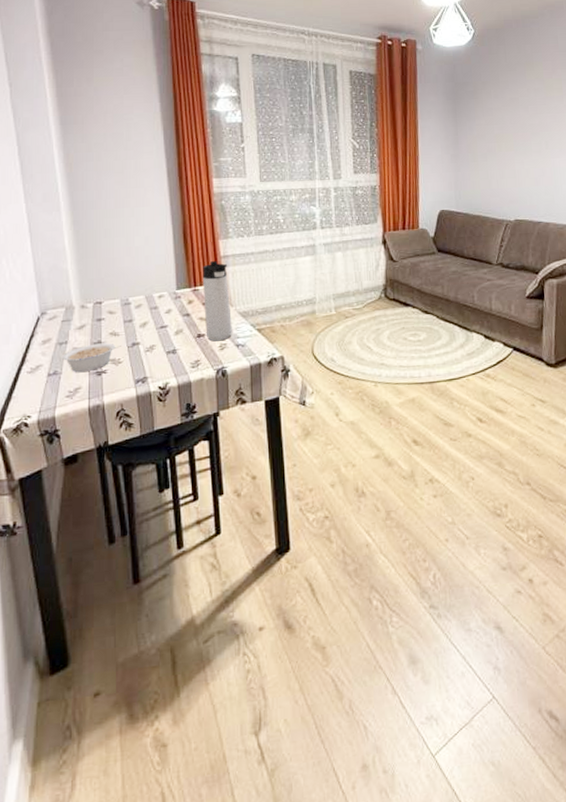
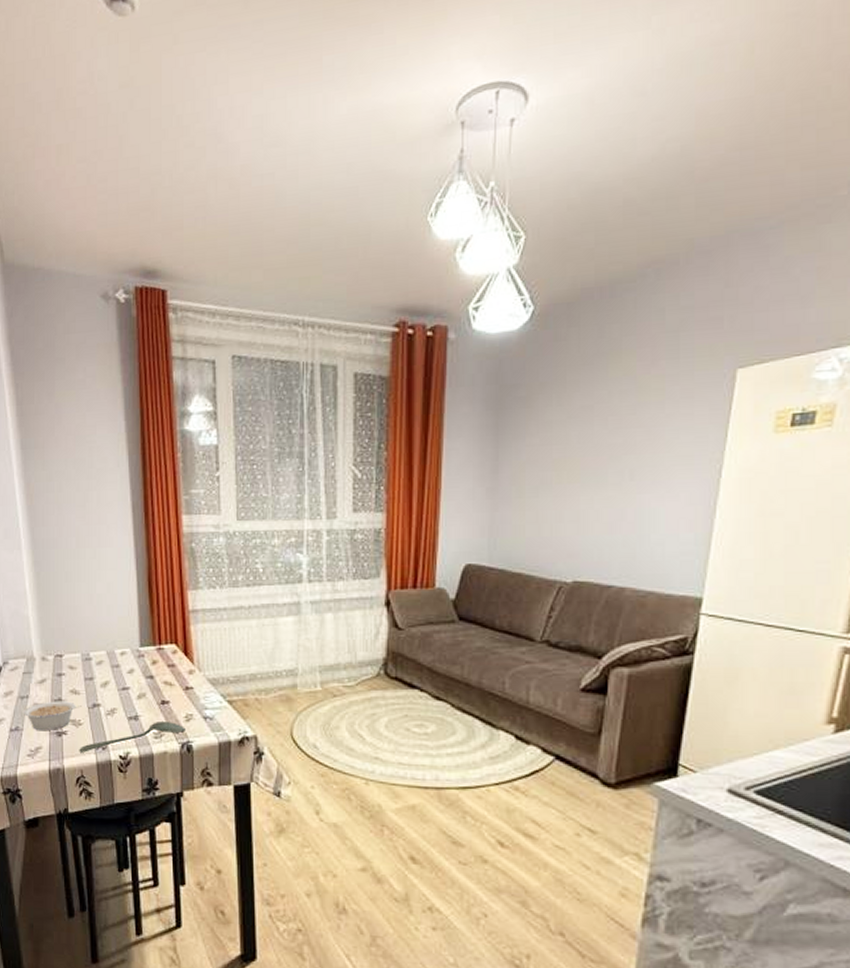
spoon: none [119,351,220,388] -> present [79,720,185,753]
thermos bottle: present [203,261,232,342] -> none [169,616,199,711]

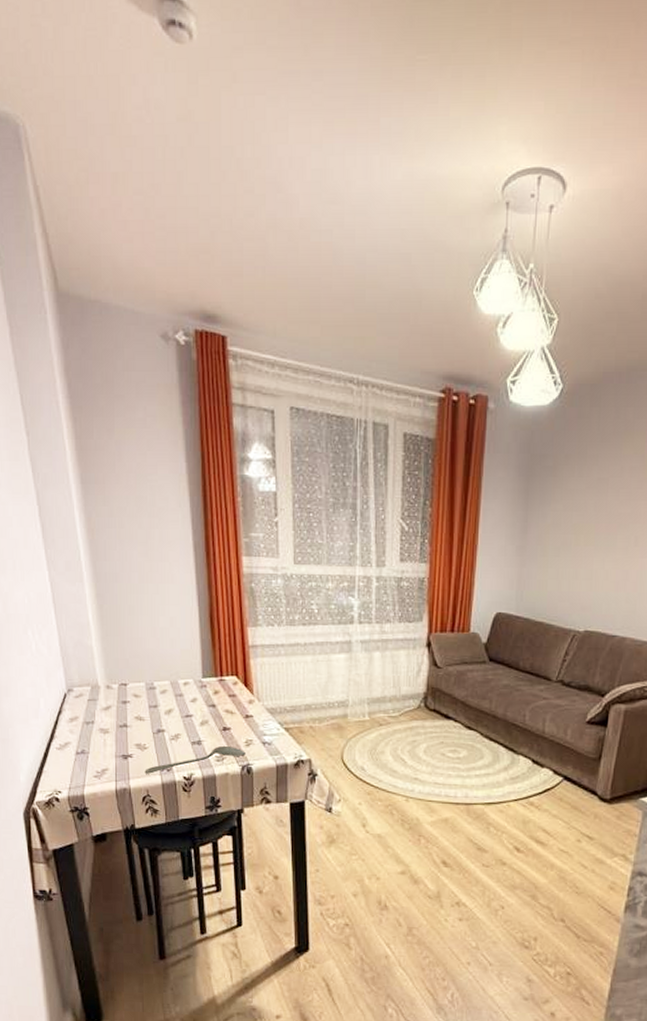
legume: present [22,701,82,730] -> none [88,726,146,753]

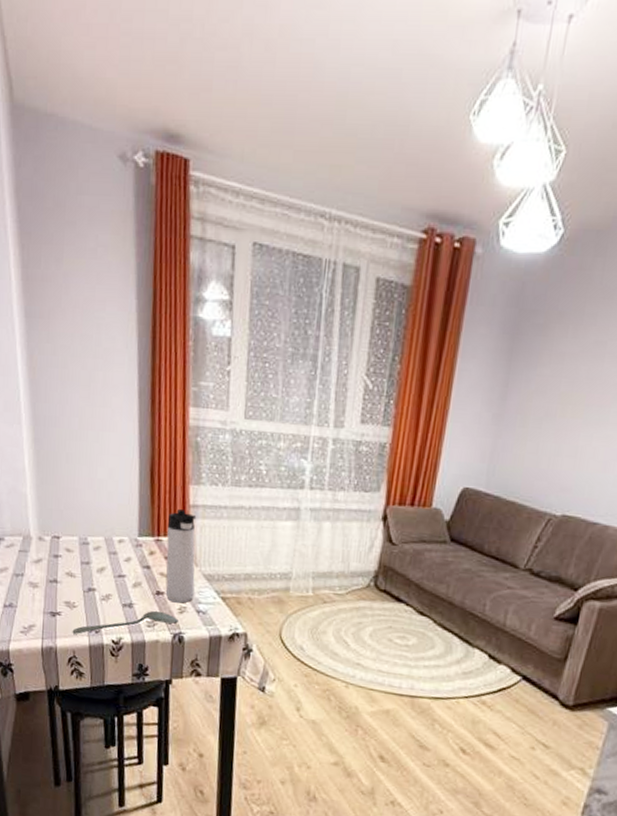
thermos bottle: none [230,650,259,737] -> present [165,509,197,603]

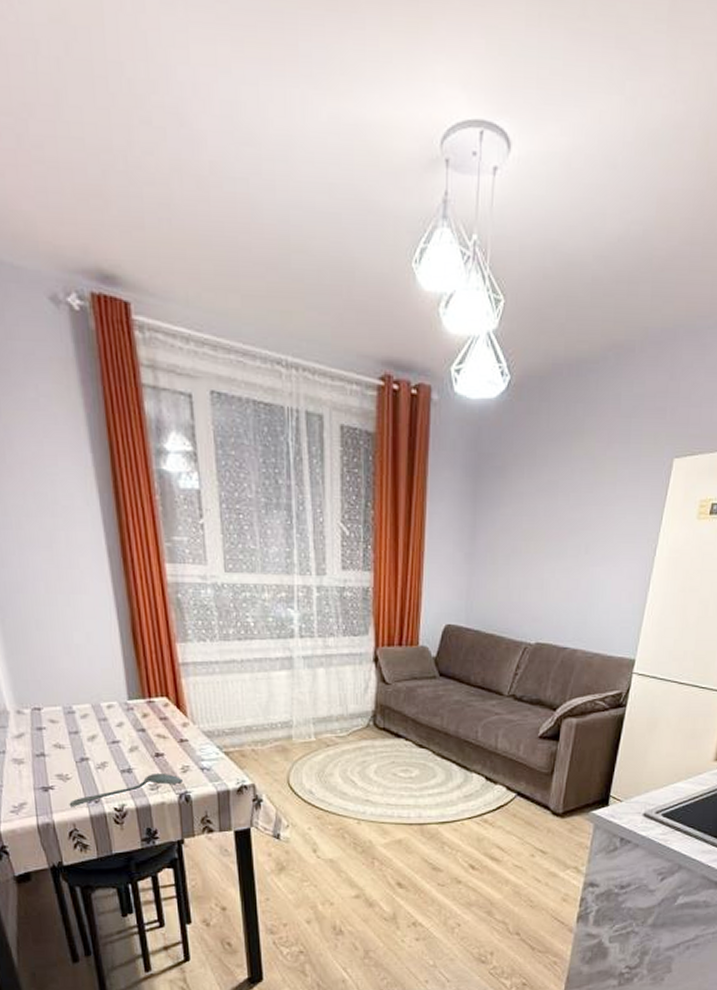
thermos bottle: present [165,509,197,603] -> none [158,669,196,763]

